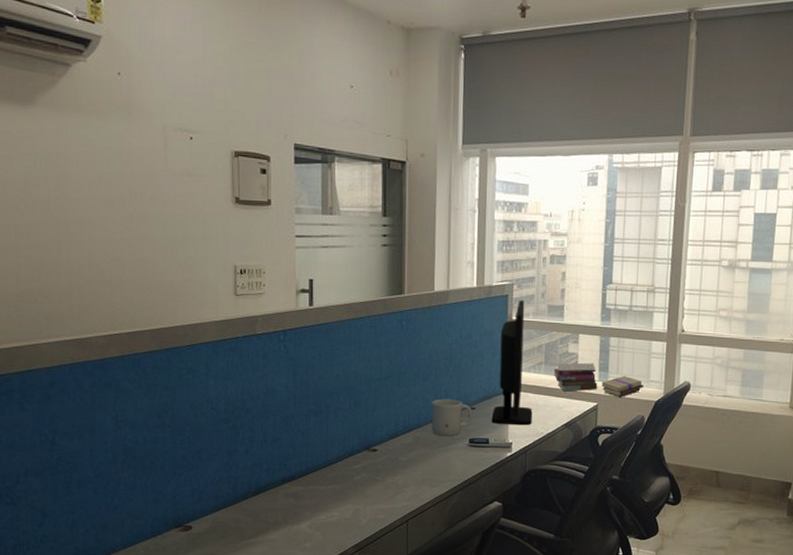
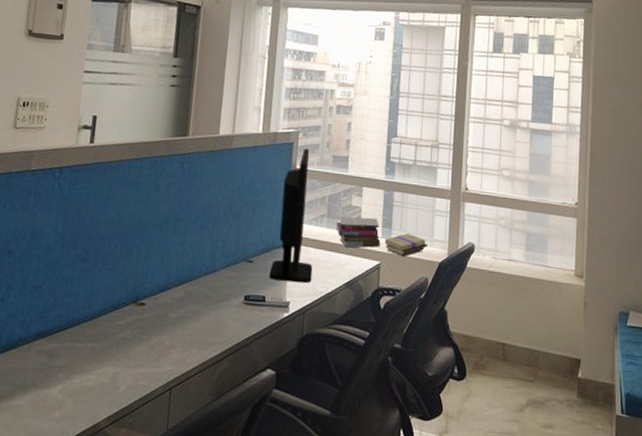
mug: present [430,399,473,436] -> none [205,249,250,291]

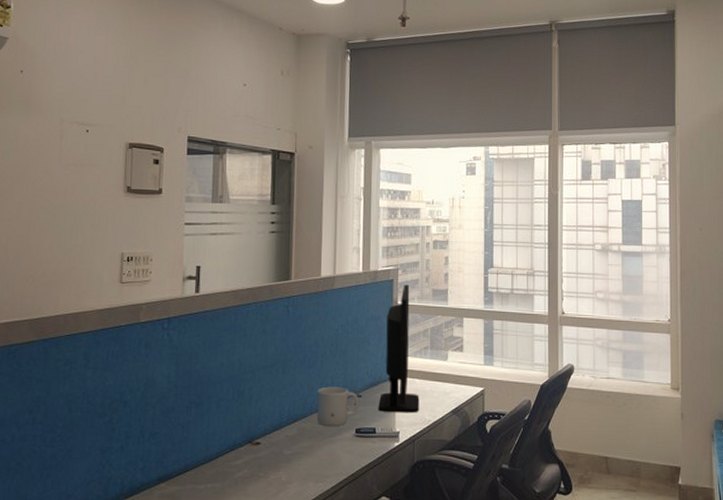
mug: none [205,249,250,291] -> present [316,386,359,426]
books: present [335,216,381,248] -> none [439,346,483,377]
books: present [384,233,427,256] -> none [487,358,528,381]

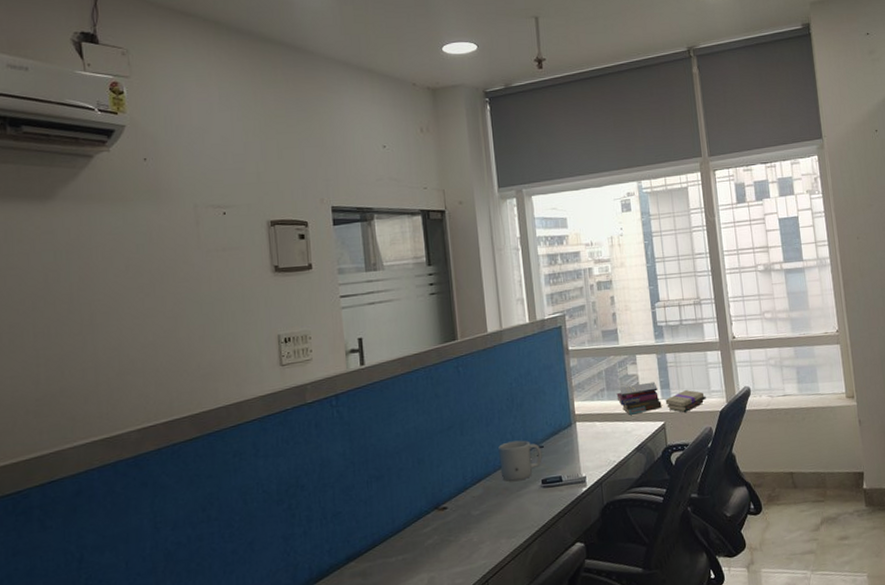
computer monitor: present [378,284,420,412] -> none [559,329,603,459]
books: none [439,346,483,377] -> present [616,381,662,415]
books: none [487,358,528,381] -> present [665,389,706,413]

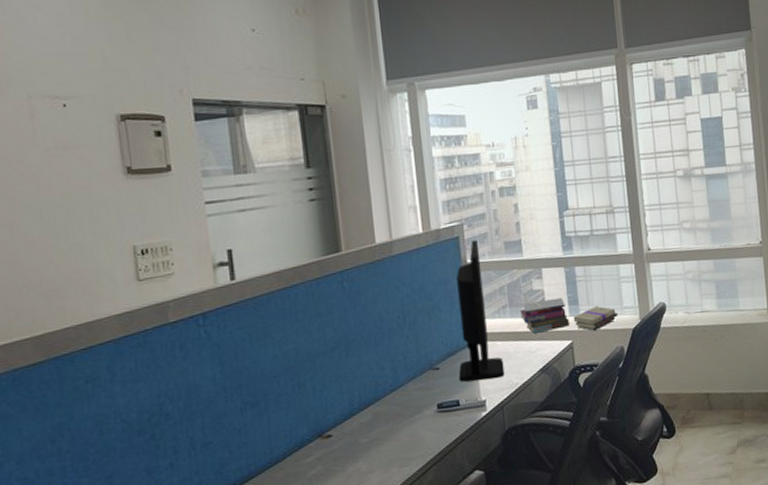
mug: present [497,440,542,481] -> none [387,361,438,406]
computer monitor: none [559,329,603,459] -> present [456,240,505,382]

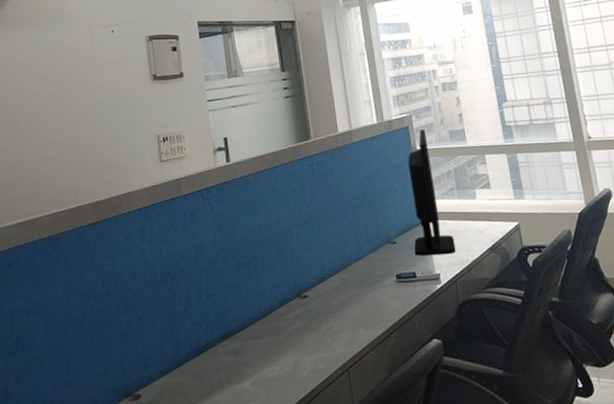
books: present [520,297,570,334] -> none [467,181,515,215]
books: present [573,305,618,331] -> none [518,190,563,214]

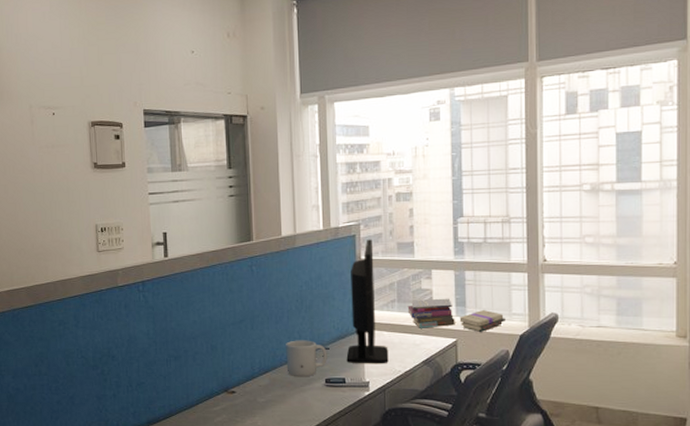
mug: none [352,235,396,274] -> present [284,340,327,376]
books: none [467,181,515,215] -> present [407,298,455,328]
books: none [518,190,563,214] -> present [459,309,506,332]

